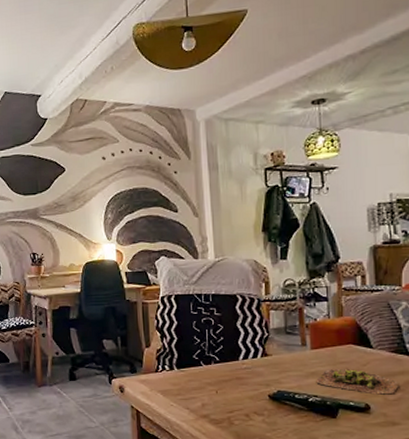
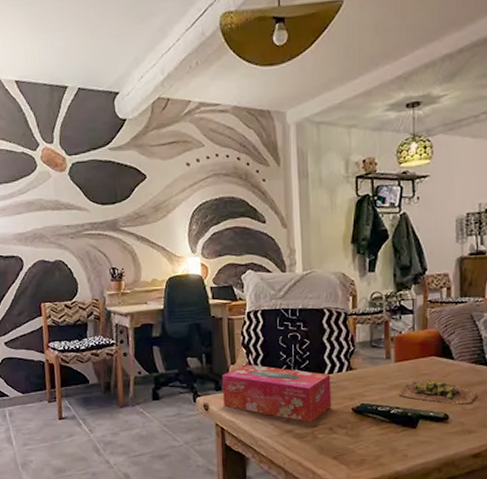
tissue box: none [136,347,248,407] -> present [221,364,332,422]

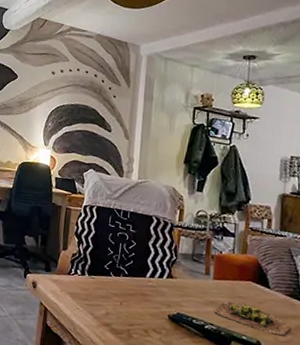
tissue box: present [221,364,332,422] -> none [50,252,152,320]

